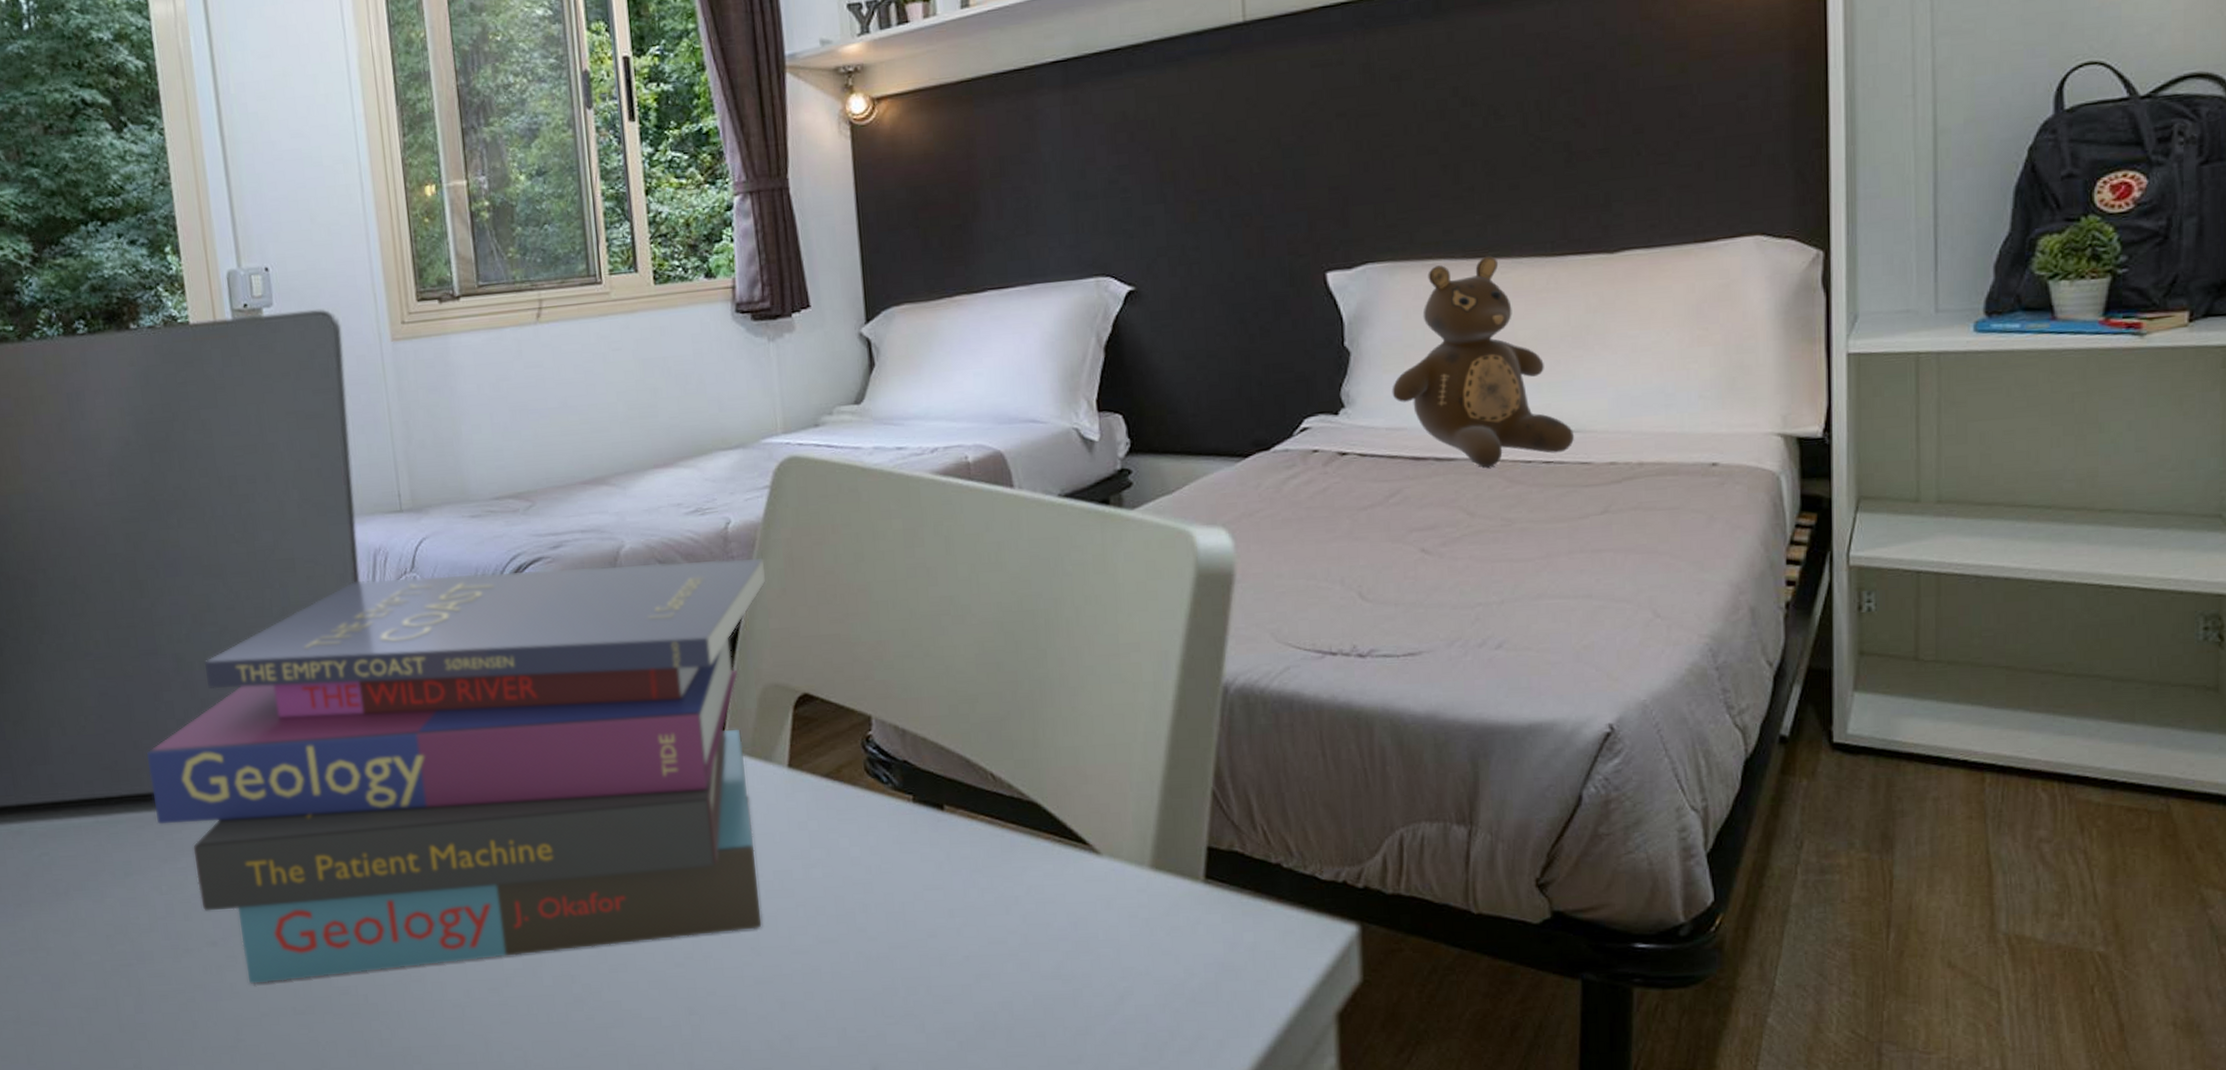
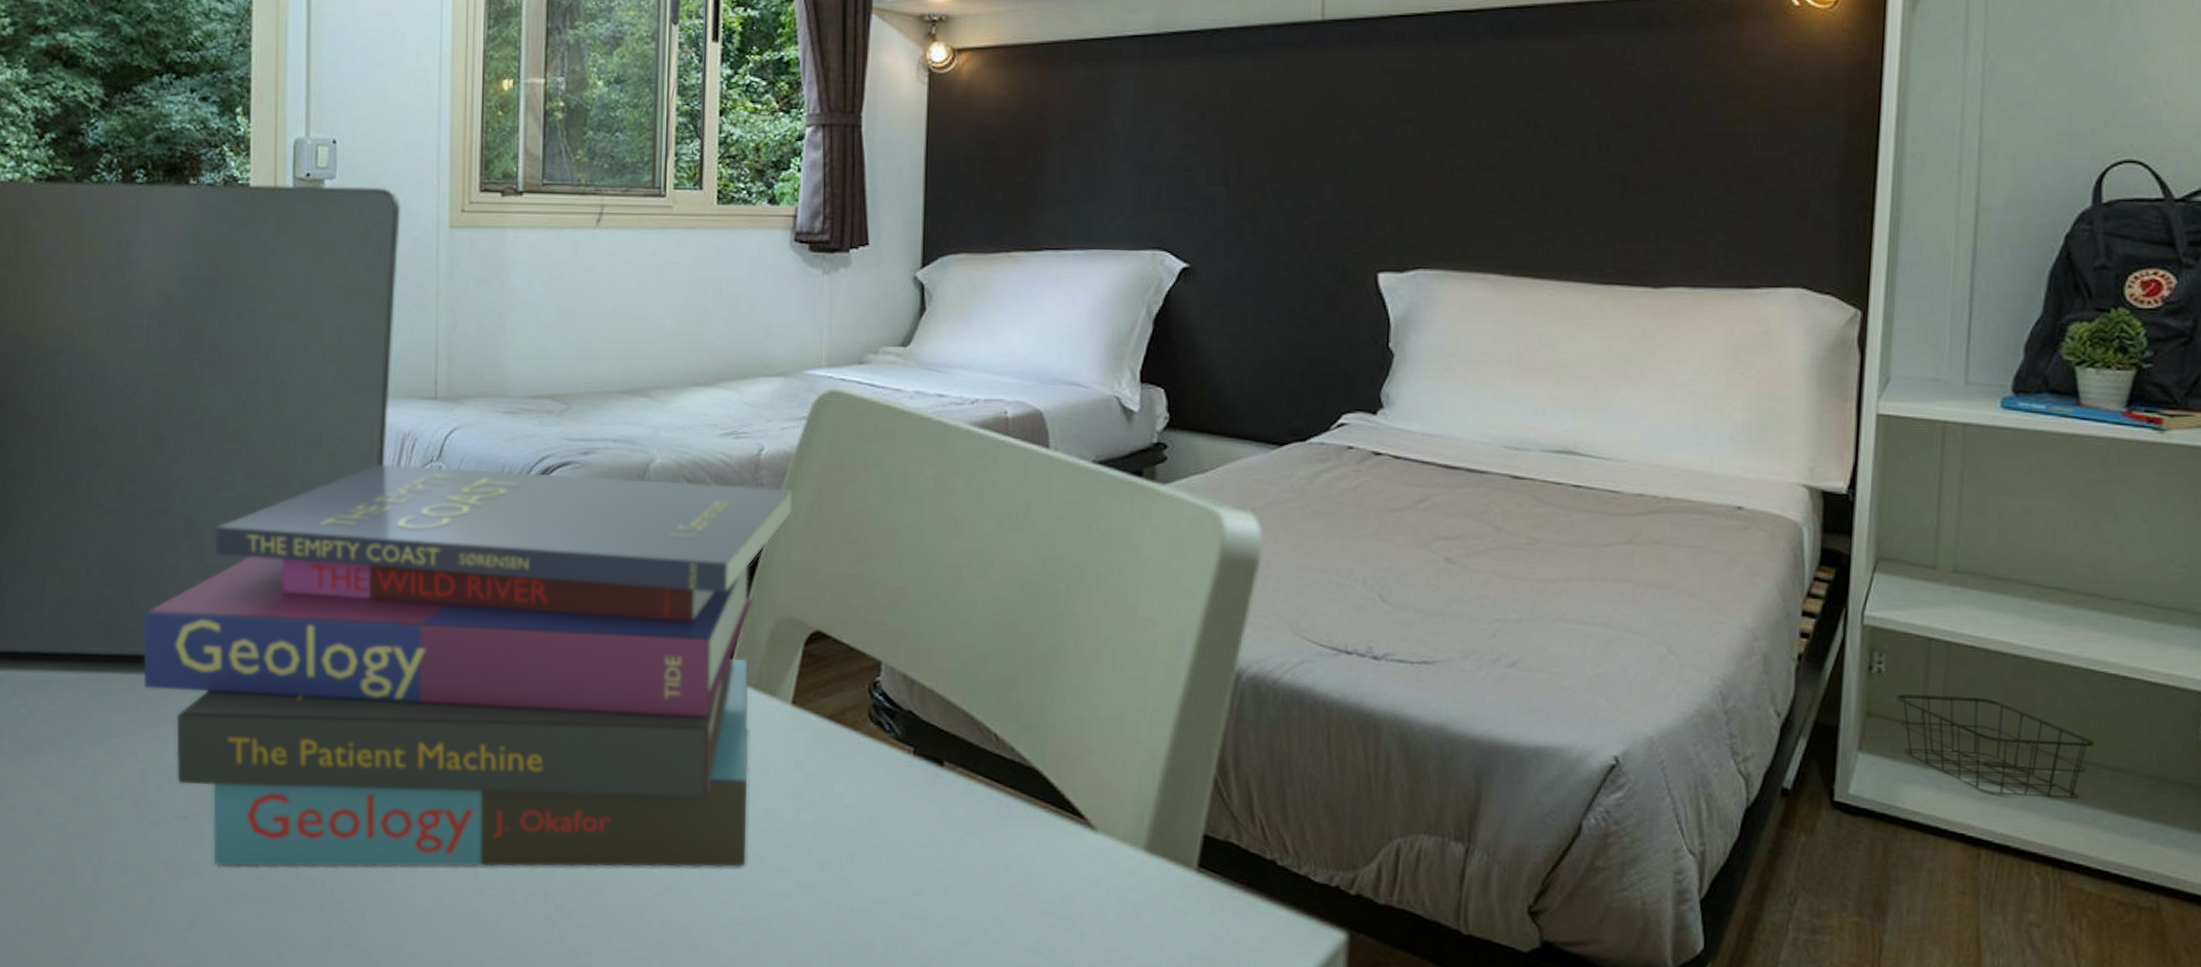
teddy bear: present [1392,255,1574,467] -> none [1431,276,1605,484]
basket: none [1889,624,2092,719] -> present [1897,694,2094,799]

